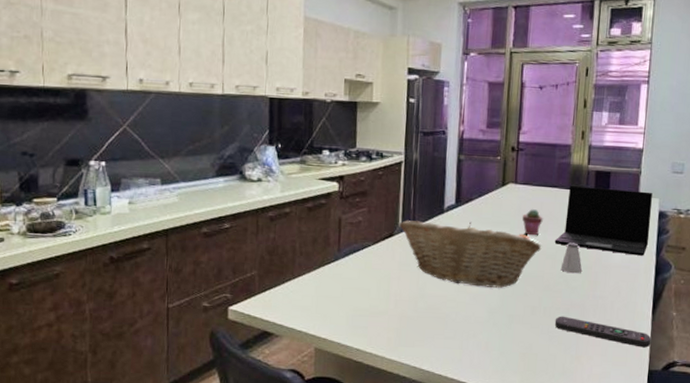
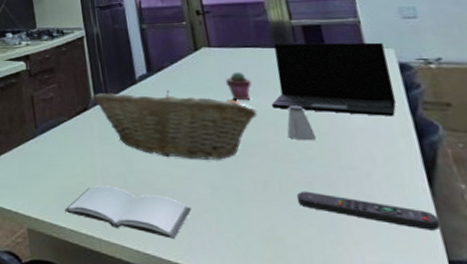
book: none [354,308,469,356] -> present [65,185,192,239]

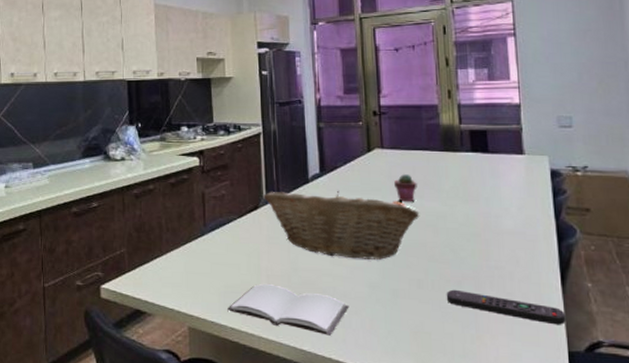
laptop: present [271,42,397,116] -> none [433,148,544,220]
saltshaker: present [287,106,317,141] -> none [444,208,471,242]

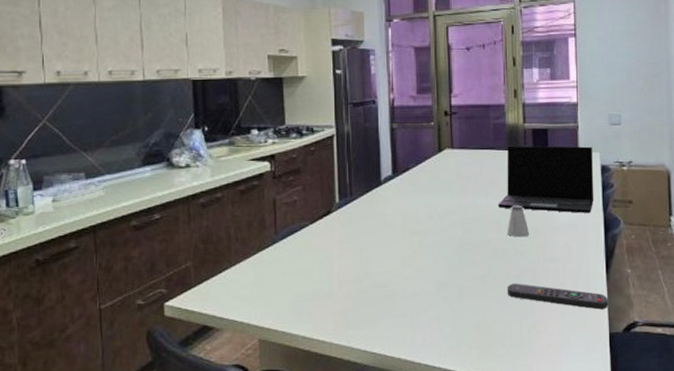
book: present [227,284,349,336] -> none [299,290,418,336]
fruit basket: present [263,190,420,260] -> none [336,191,486,259]
potted succulent: present [393,174,417,202] -> none [462,174,484,201]
laptop: none [433,148,544,220] -> present [498,146,594,213]
saltshaker: none [444,208,471,242] -> present [507,205,530,238]

